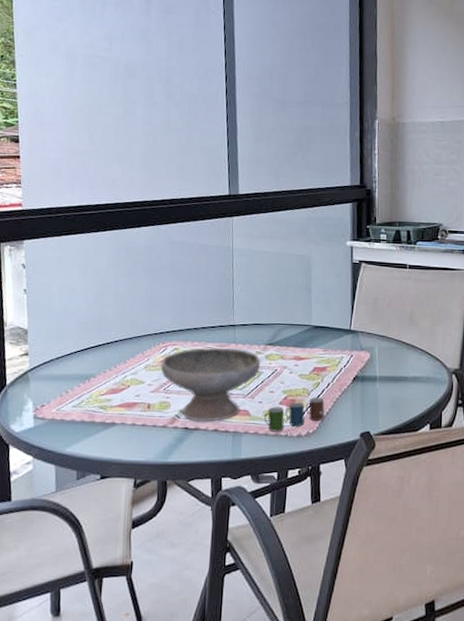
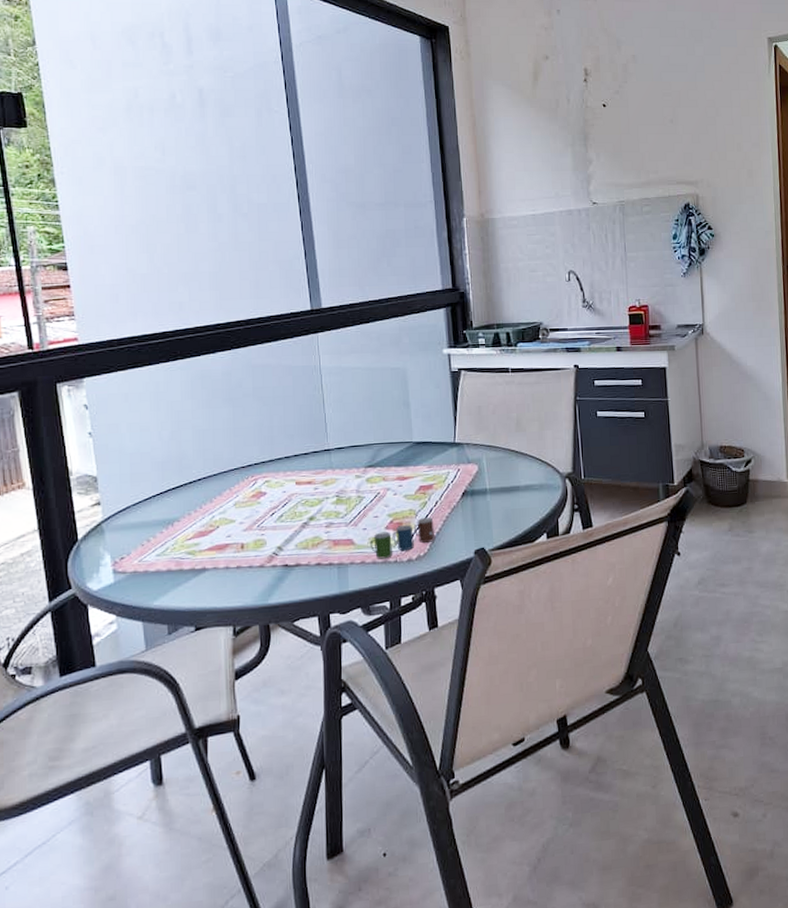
bowl: present [160,347,261,422] -> none [251,473,362,558]

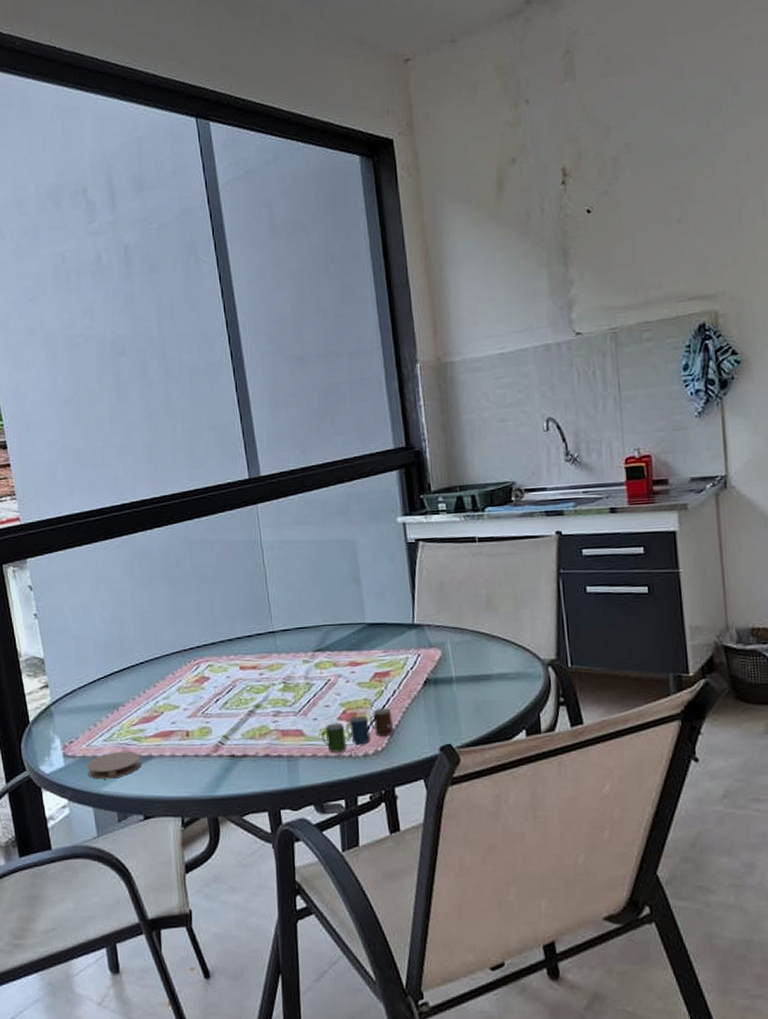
coaster: none [137,564,195,594] -> present [86,751,142,779]

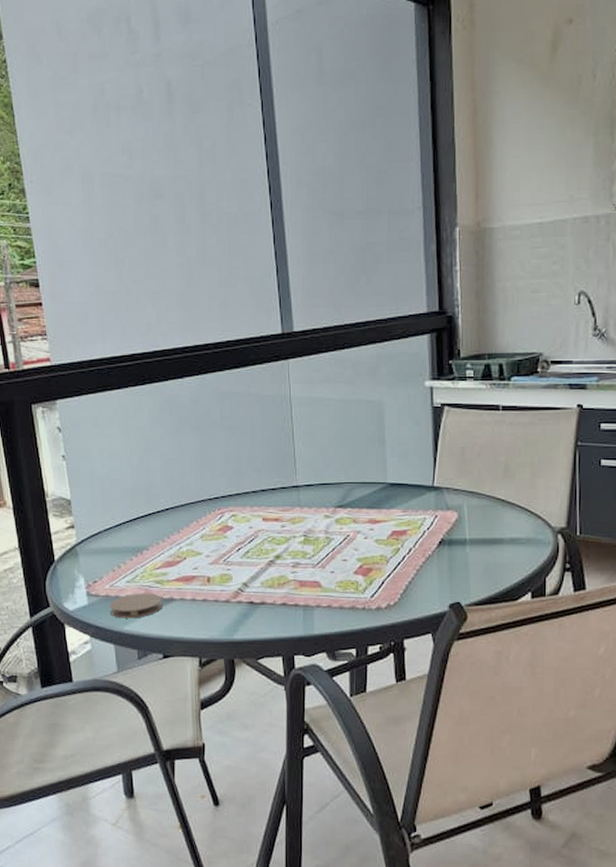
cup: present [321,707,393,753] -> none [337,564,406,605]

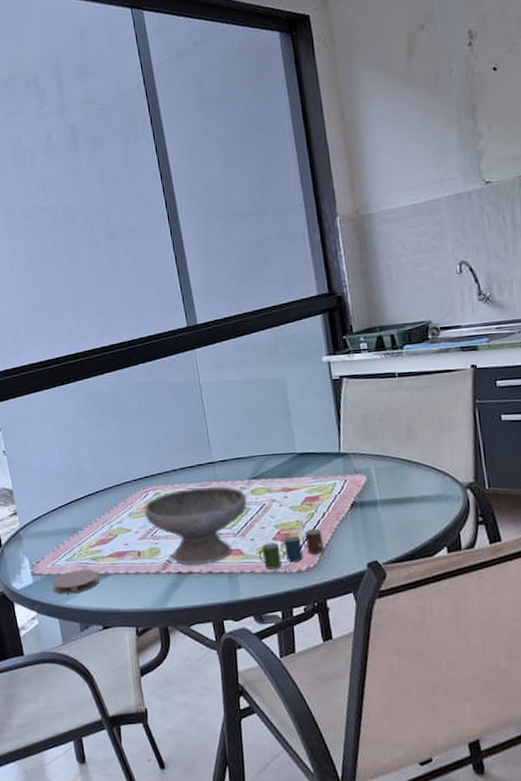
bowl: none [218,512,331,596] -> present [144,485,247,566]
cup: none [337,564,406,605] -> present [258,528,324,569]

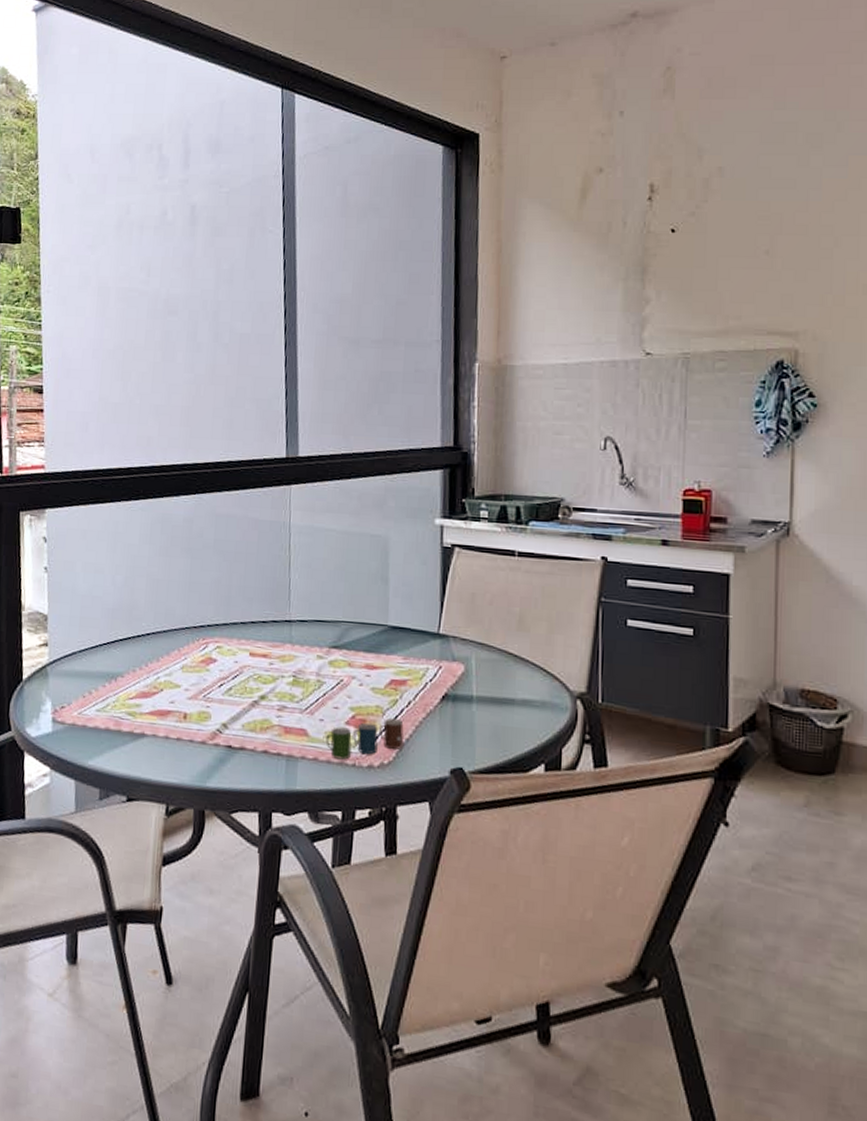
coaster: present [52,569,100,594] -> none [75,724,133,753]
bowl: present [144,485,247,566] -> none [200,646,323,741]

